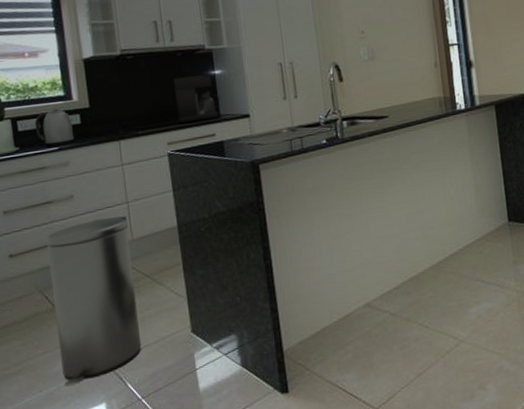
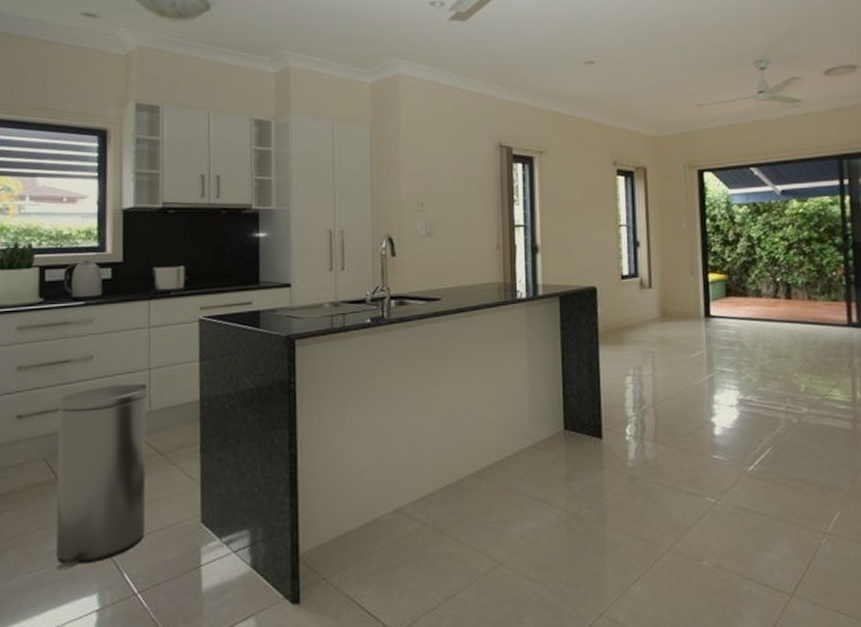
toaster: none [118,105,153,134] -> present [152,264,188,294]
coffee maker: present [172,74,220,125] -> none [213,235,261,289]

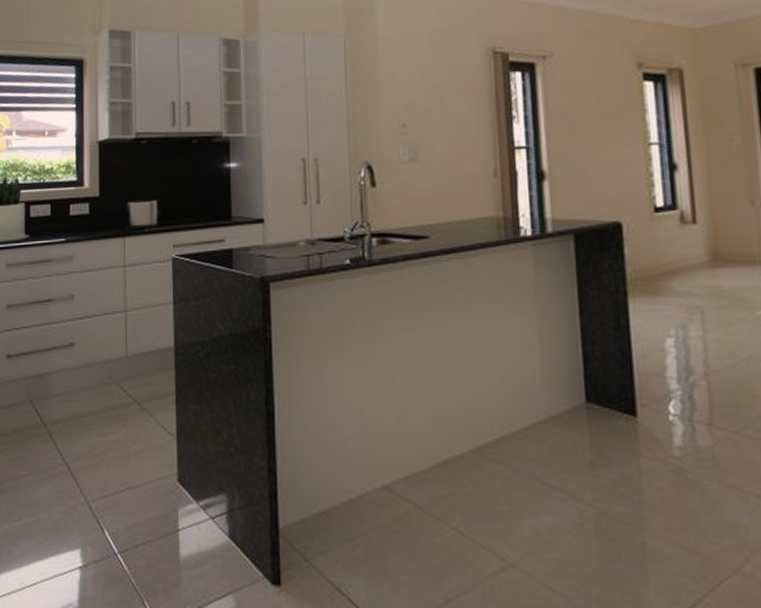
pedal bin: present [55,384,146,570] -> none [42,326,124,520]
kettle: present [63,261,103,301] -> none [46,196,82,238]

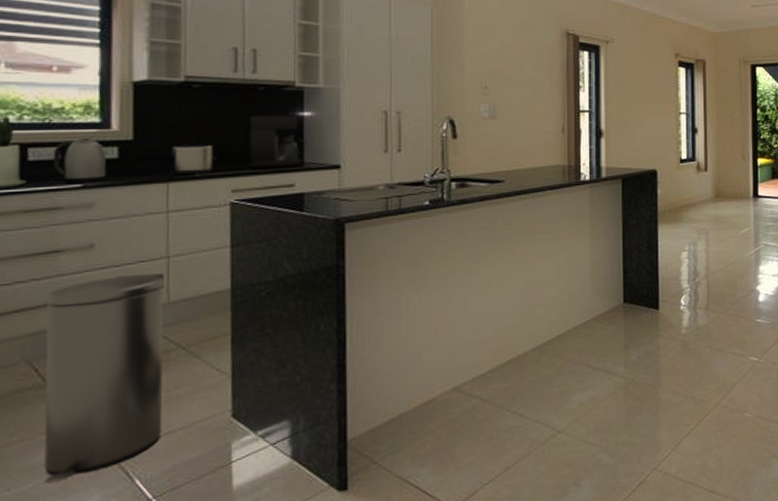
pedal bin: none [42,326,124,520] -> present [44,273,164,484]
kettle: none [46,196,82,238] -> present [52,139,107,183]
coffee maker: none [185,166,232,225] -> present [247,114,305,170]

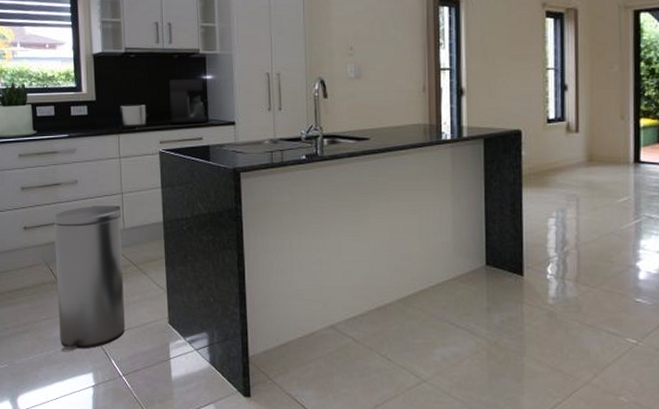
kettle: present [52,139,107,183] -> none [50,99,82,134]

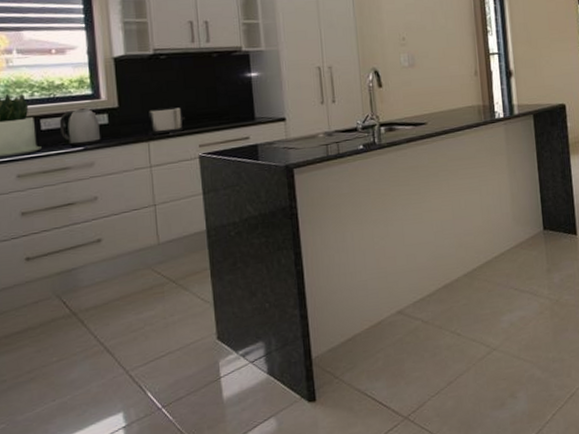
kettle: none [50,99,82,134] -> present [59,108,101,147]
pedal bin: present [53,206,126,352] -> none [66,219,164,395]
coffee maker: present [168,78,209,125] -> none [207,76,255,127]

